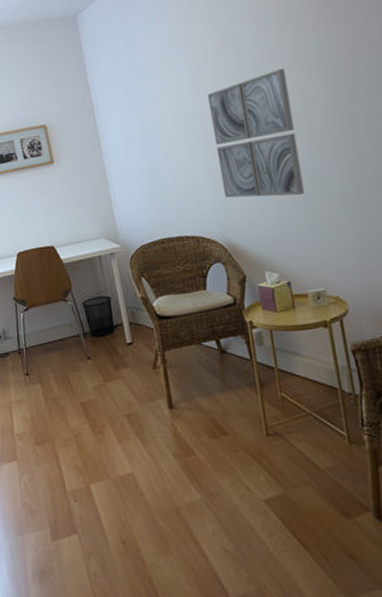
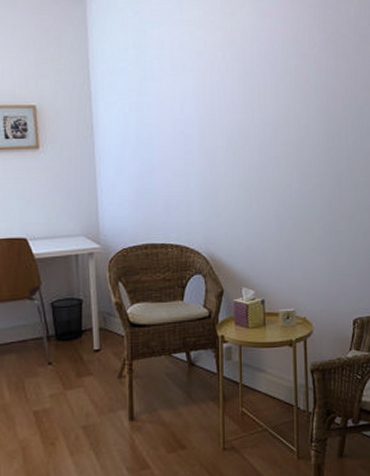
wall art: present [207,68,305,198] -> none [210,93,288,218]

